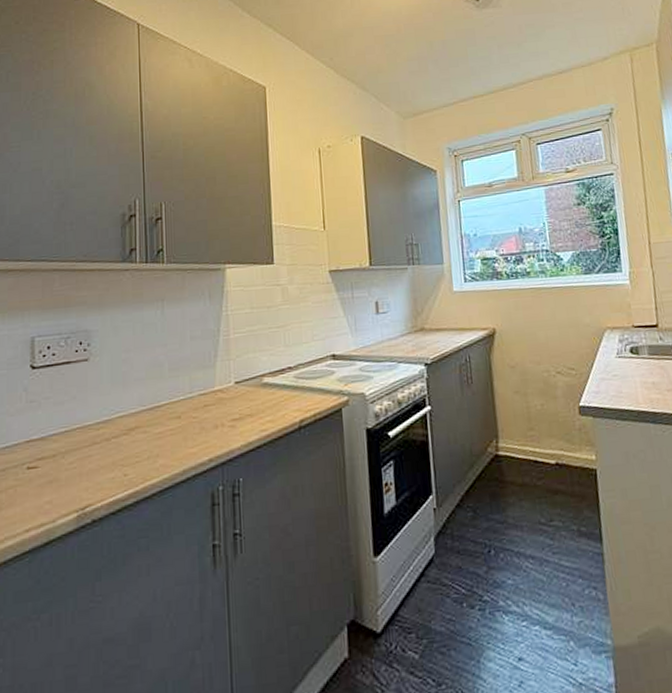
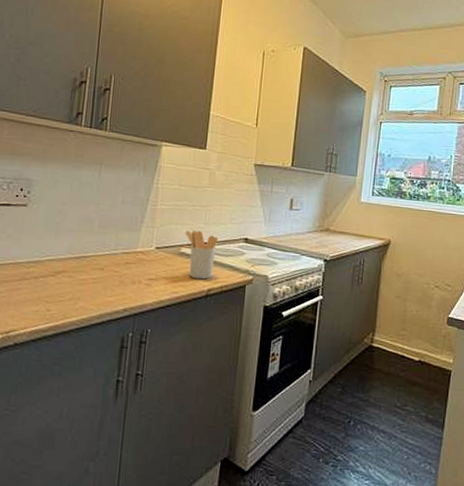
utensil holder: none [264,354,303,411] -> present [185,230,219,280]

